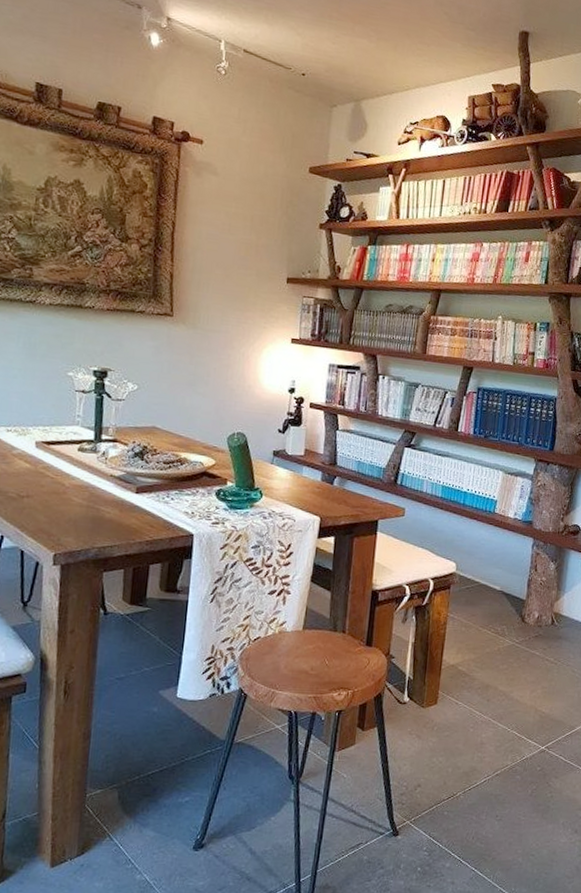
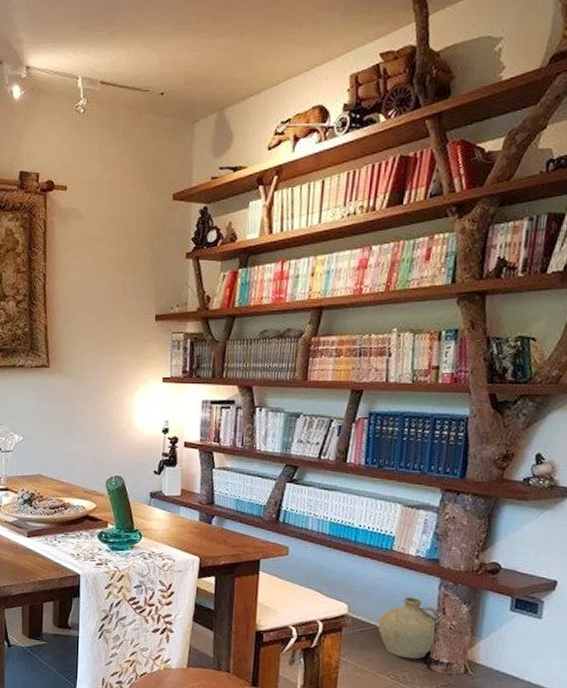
ceramic jug: none [481,555,532,613] -> present [378,597,439,659]

